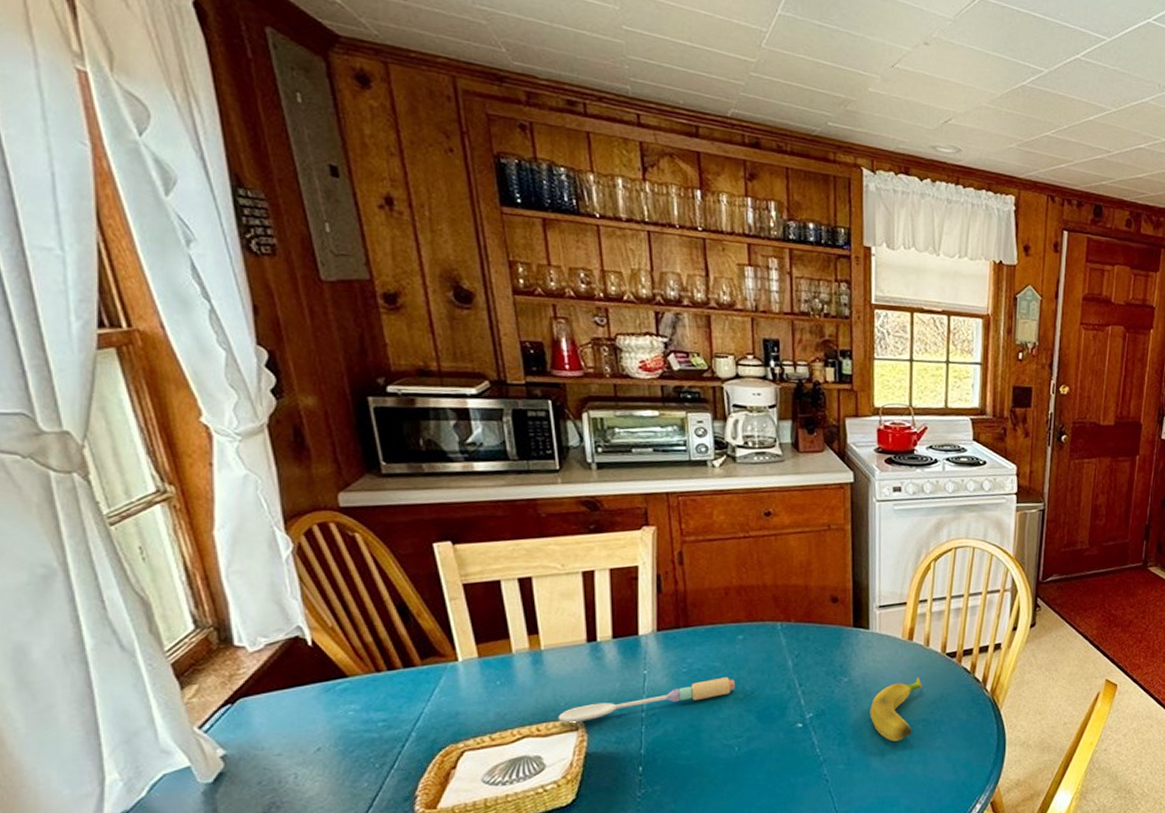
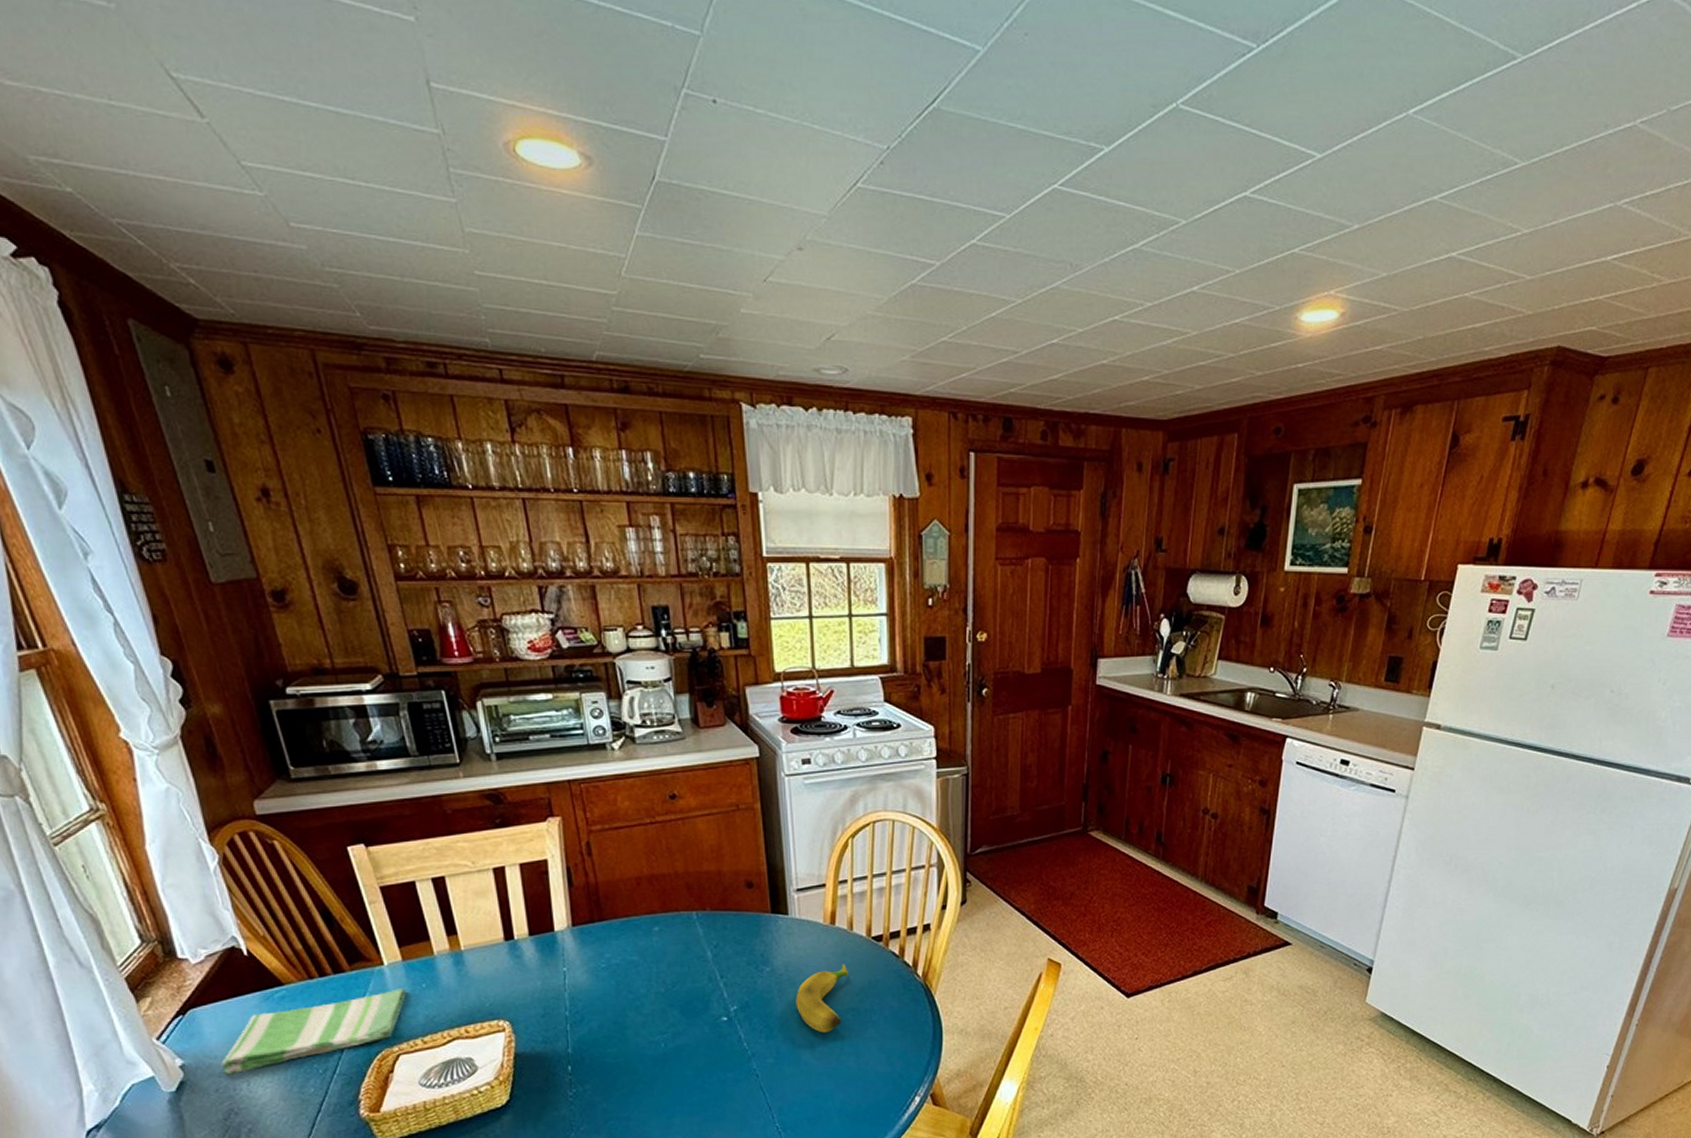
dish towel: none [267,685,479,767] -> present [221,988,406,1075]
spoon: present [558,676,736,723] -> none [484,970,656,1024]

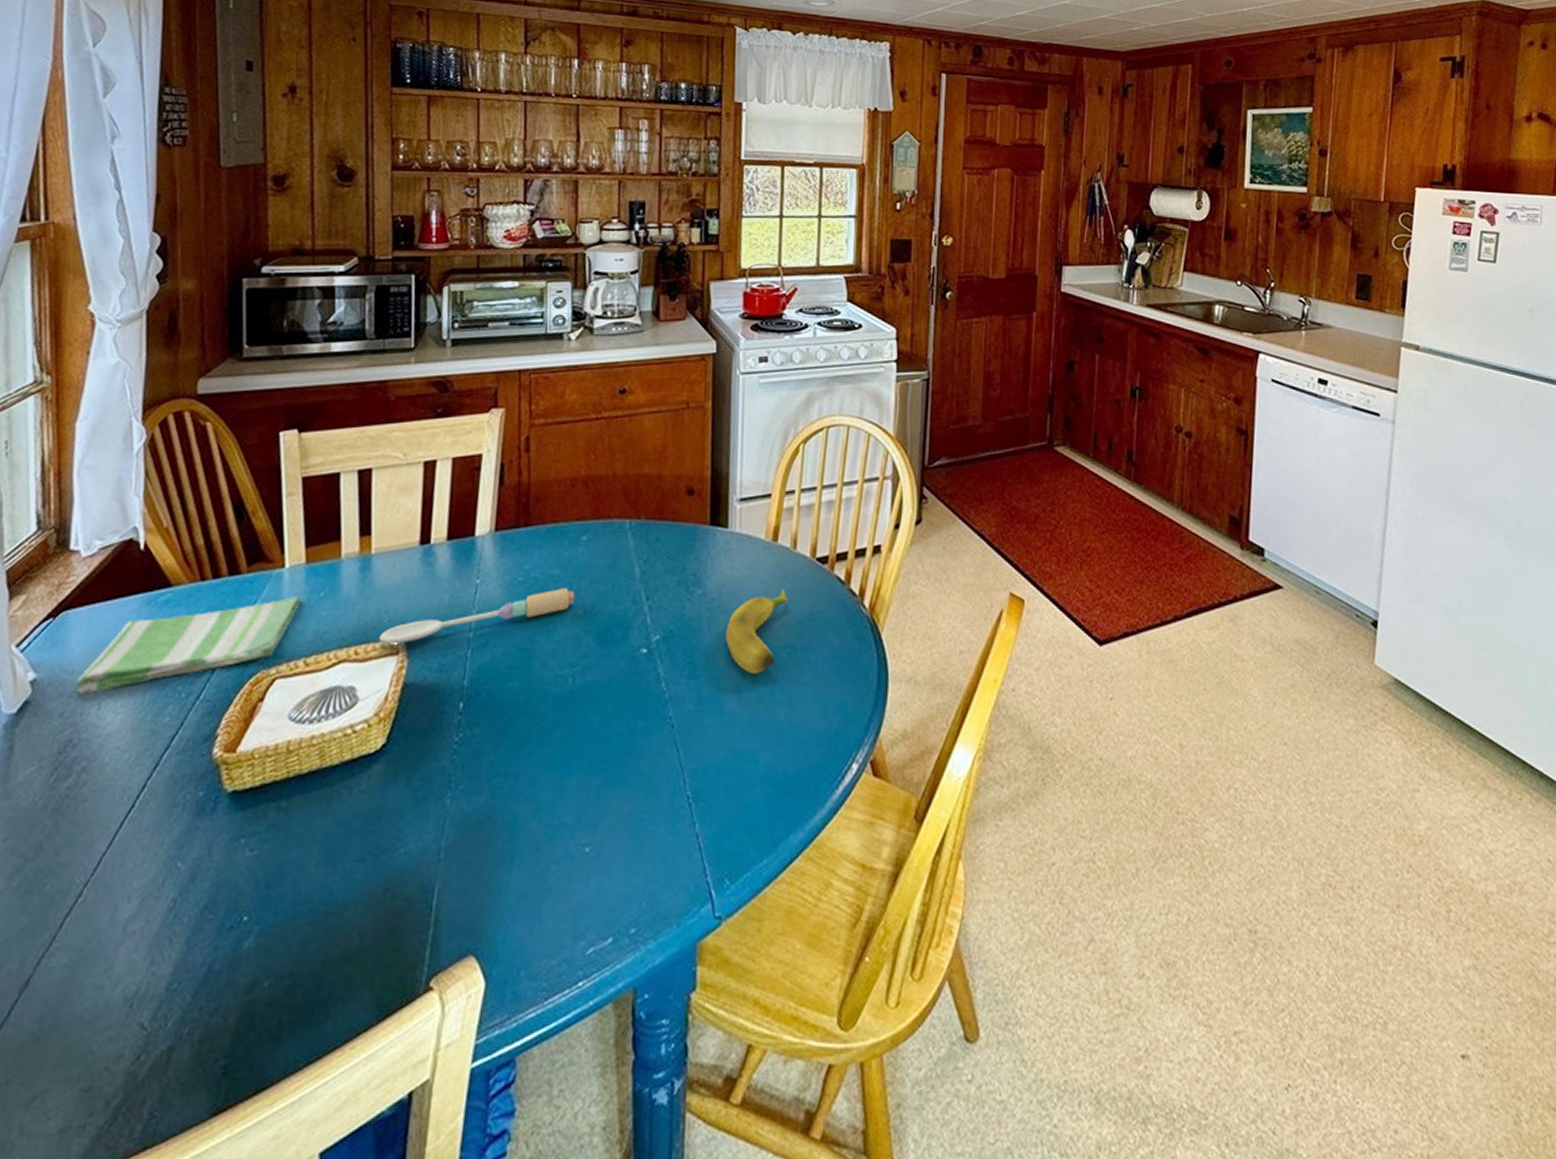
spoon: none [484,970,656,1024] -> present [378,587,575,644]

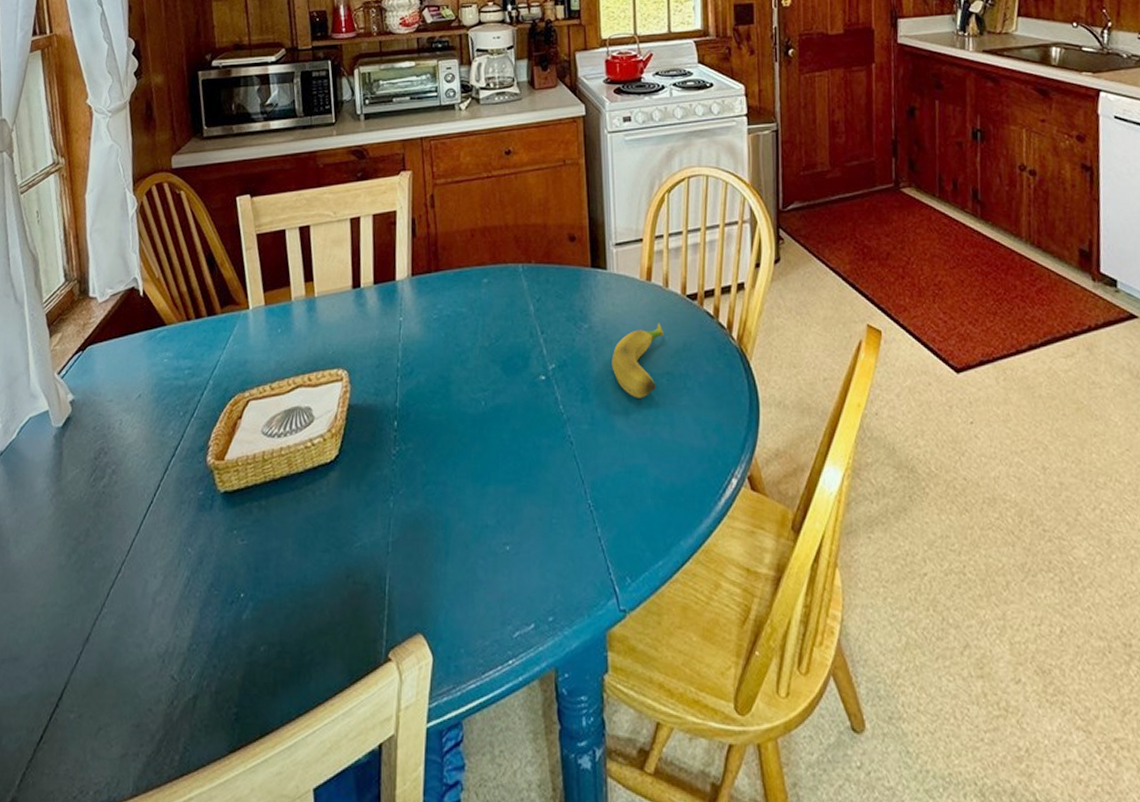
dish towel: present [75,597,301,695] -> none [102,333,264,412]
spoon: present [378,587,575,644] -> none [326,323,482,372]

